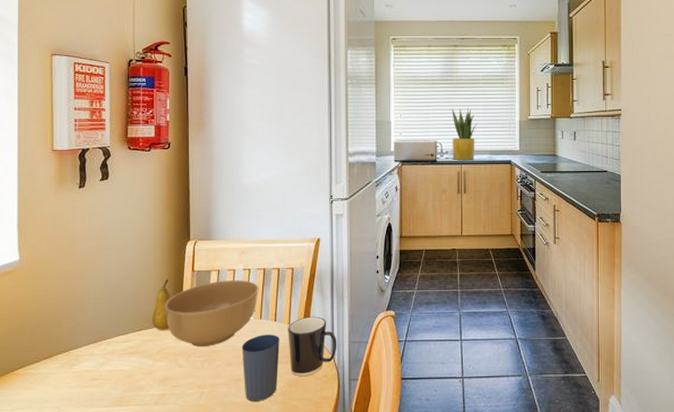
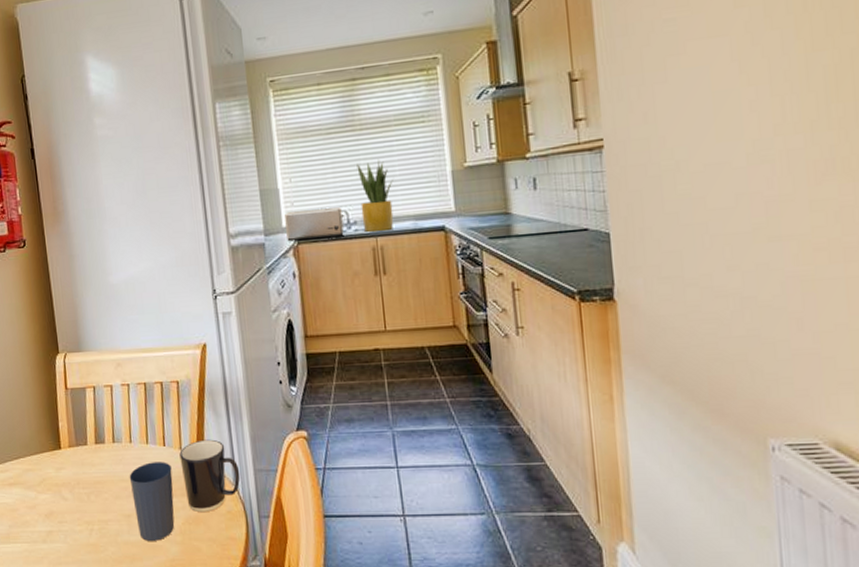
fruit: present [152,279,172,330] -> none [29,399,49,458]
bowl: present [164,280,259,347] -> none [40,397,142,477]

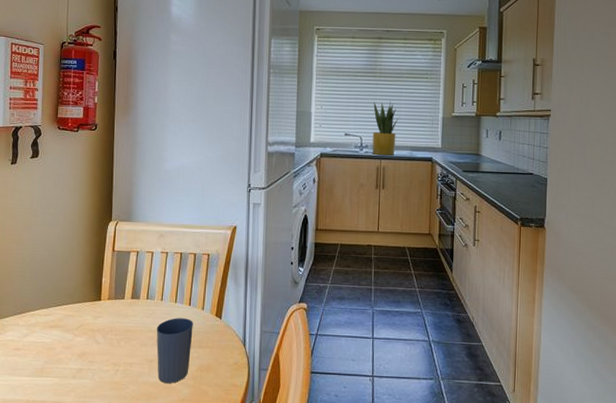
mug: present [179,439,241,513] -> none [201,303,249,363]
toaster: present [285,207,345,242] -> none [313,132,360,156]

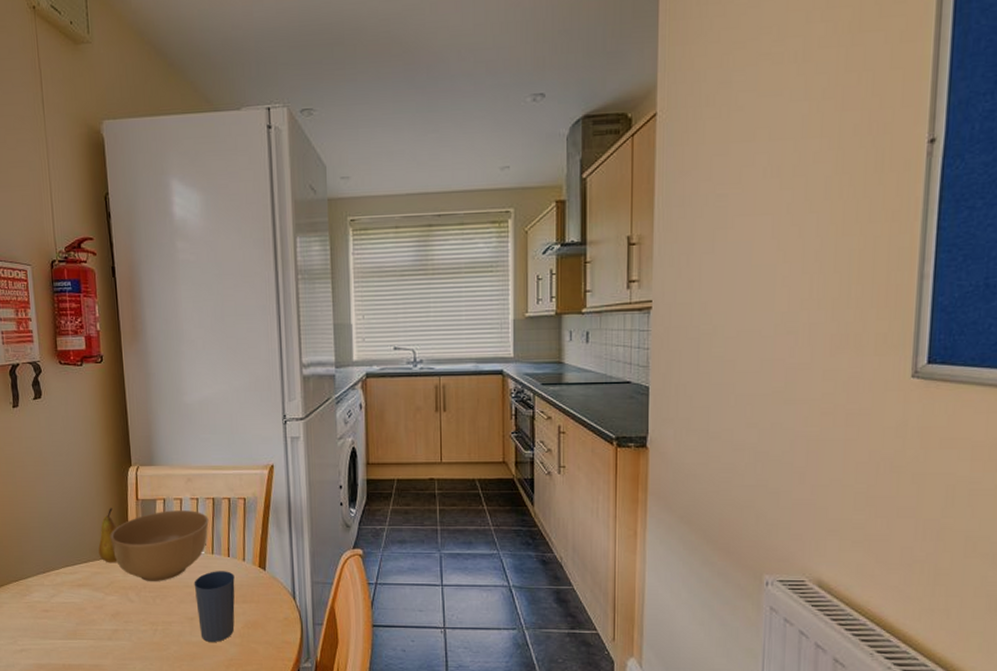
fruit: none [73,257,93,307] -> present [98,508,118,562]
bowl: none [85,262,175,326] -> present [110,510,209,581]
planter: present [372,100,399,156] -> none [427,303,459,372]

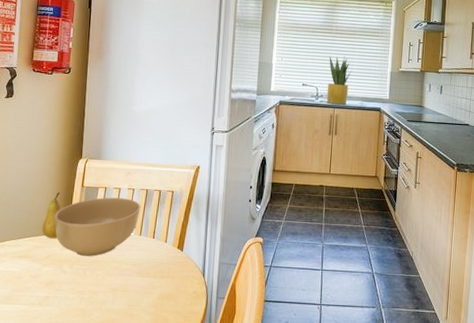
cup: present [194,571,235,642] -> none [121,250,156,310]
planter: none [427,303,459,372] -> present [326,55,352,106]

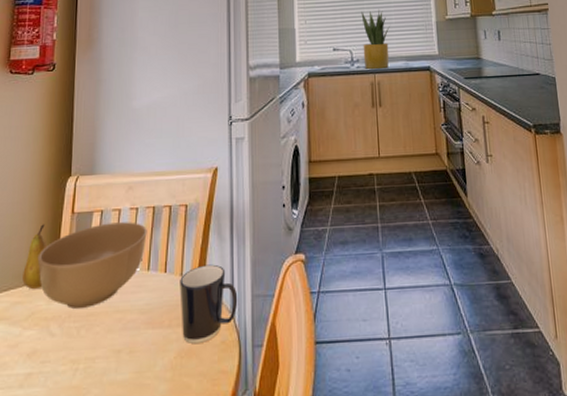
mug: none [163,236,209,292] -> present [180,264,238,345]

